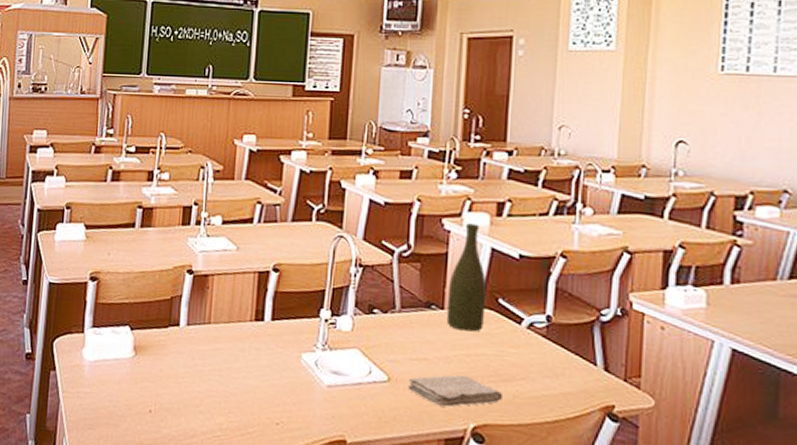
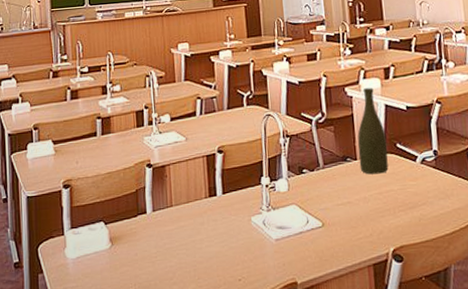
washcloth: present [408,374,504,408] -> none [338,209,412,239]

